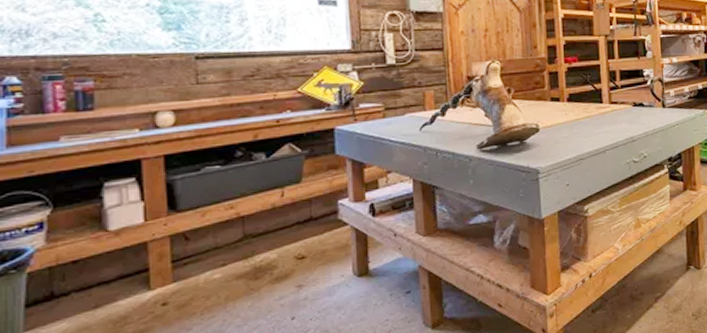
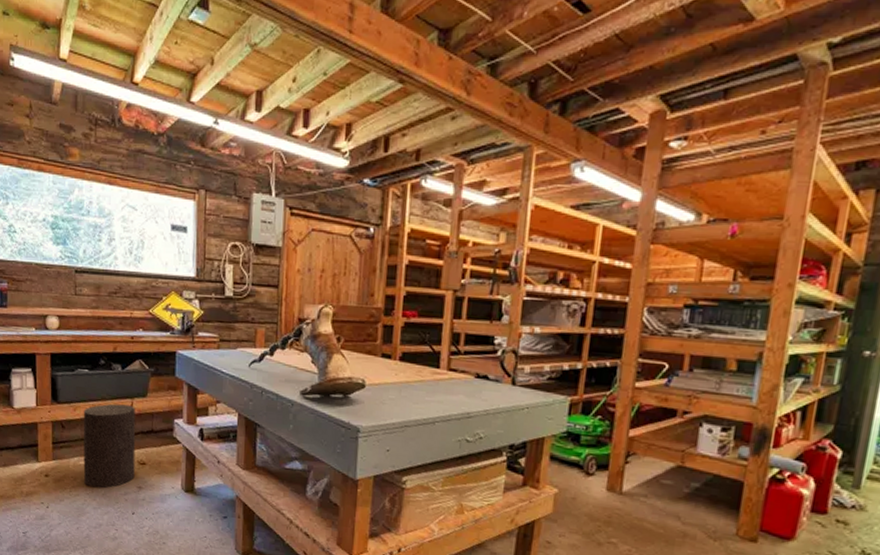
stool: none [215,195,292,303] -> present [83,403,136,489]

